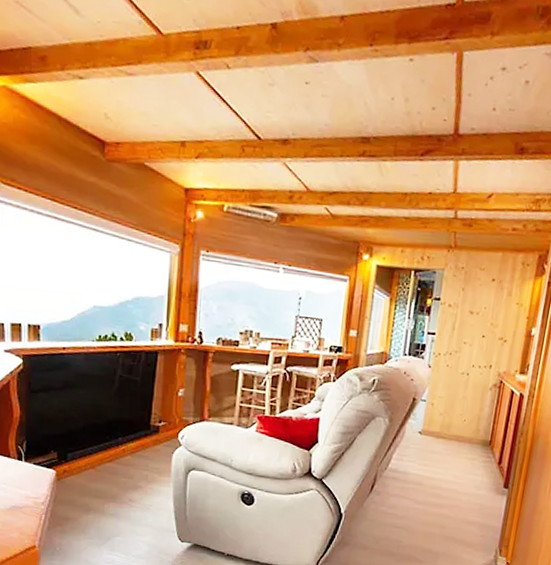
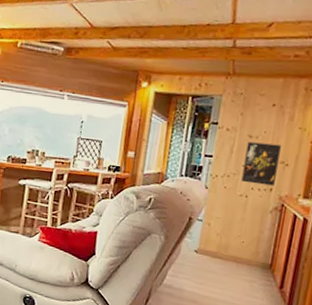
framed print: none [463,318,500,363] -> present [241,141,281,186]

